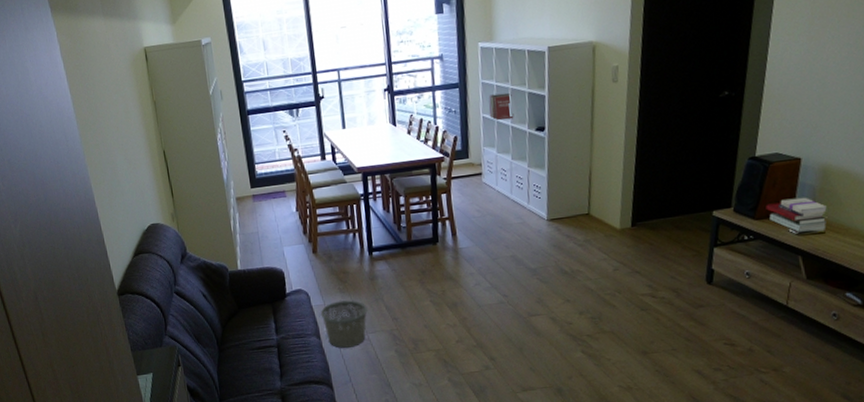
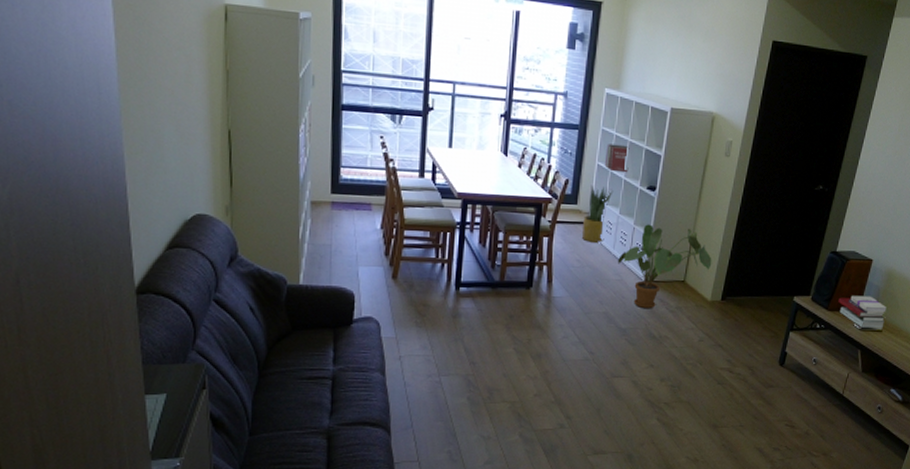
basket: present [320,300,368,348] -> none [389,335,444,389]
planter: none [477,136,503,192] -> present [581,185,614,243]
house plant: none [517,160,616,247] -> present [618,224,712,309]

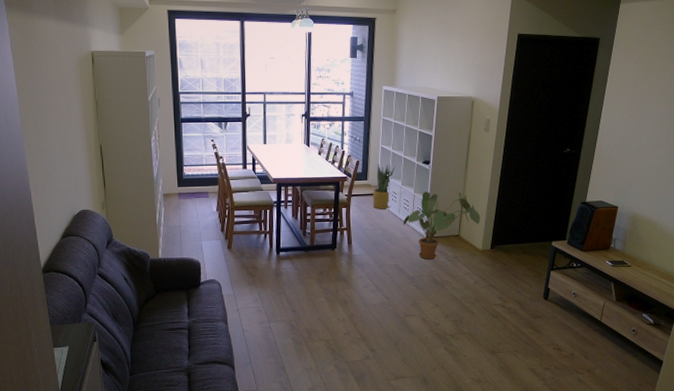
books: present [604,144,630,173] -> none [386,129,406,152]
books: present [838,295,887,329] -> none [591,237,634,265]

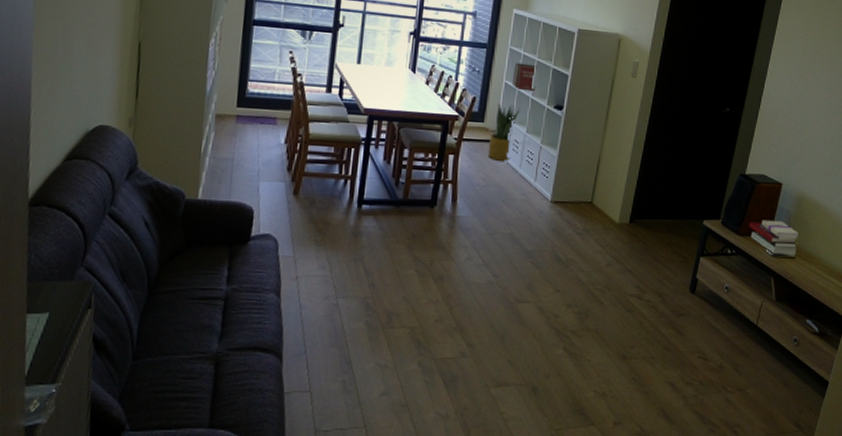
books: none [386,129,406,152] -> present [512,63,537,92]
house plant: present [403,191,481,260] -> none [524,143,620,231]
books: none [591,237,634,265] -> present [749,220,798,256]

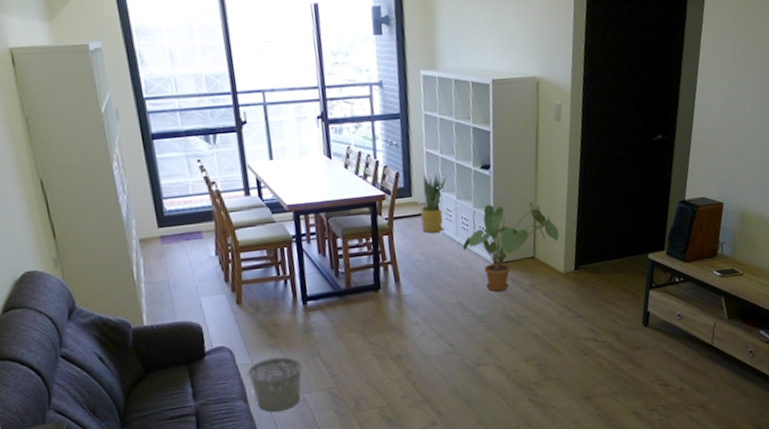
basket: none [286,254,343,312] -> present [247,356,303,412]
books: present [512,63,537,92] -> none [432,126,459,157]
house plant: none [524,143,620,231] -> present [463,201,560,292]
books: present [749,220,798,256] -> none [694,240,745,275]

